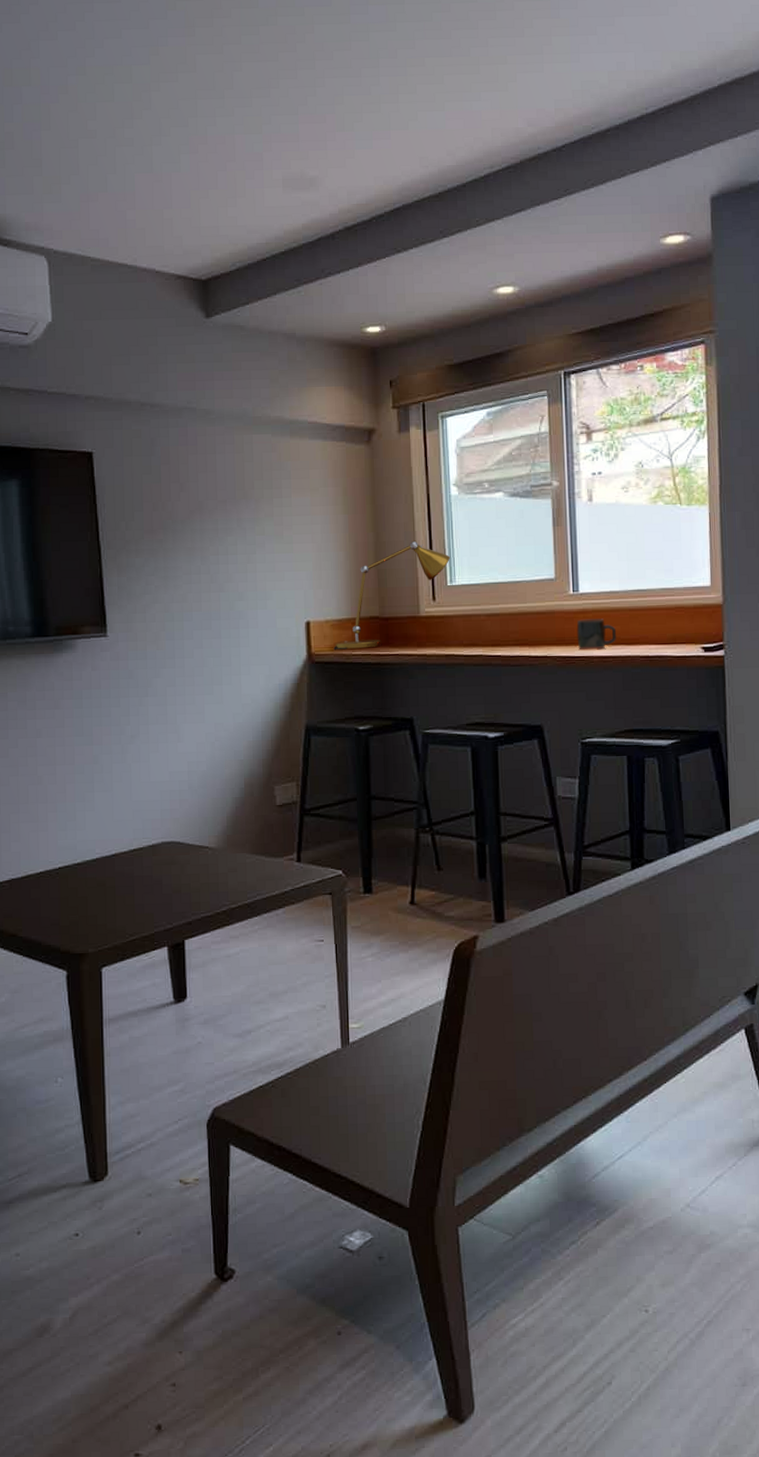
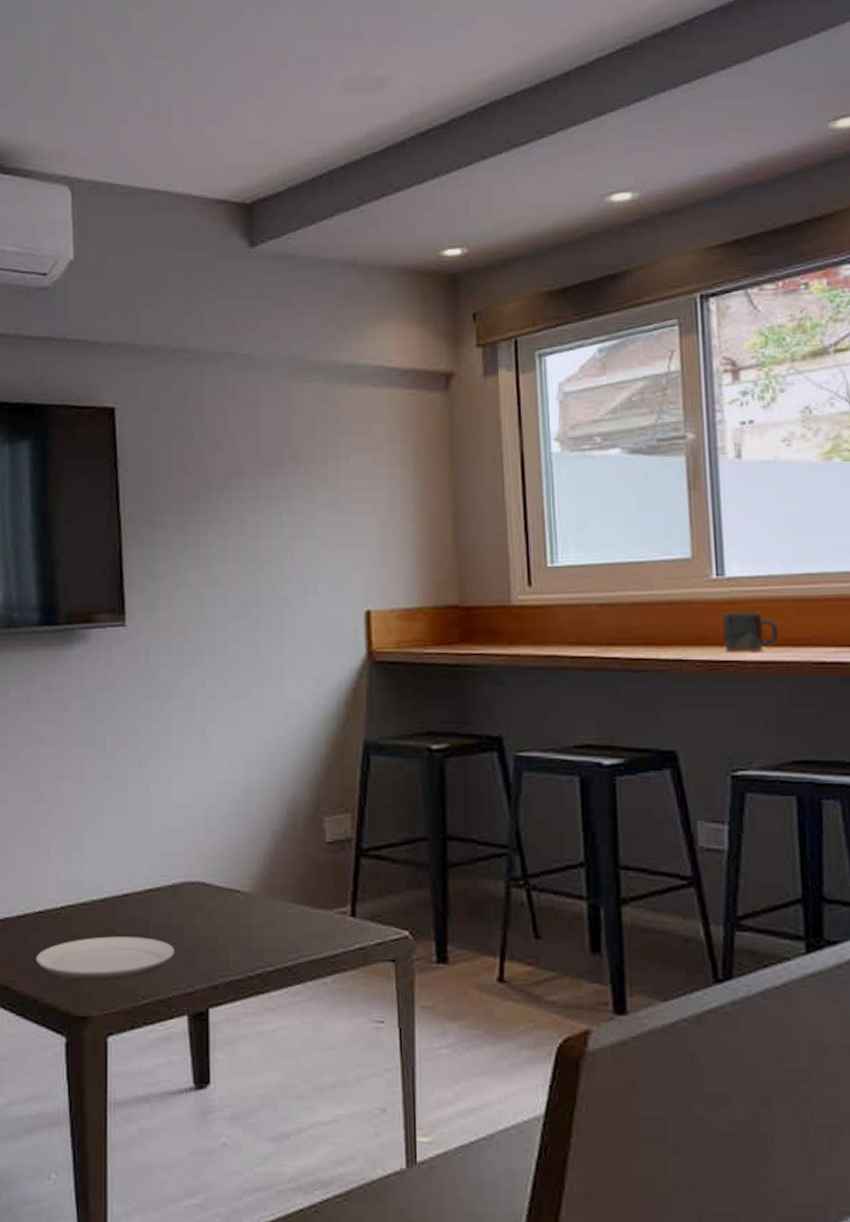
plate: none [38,888,156,925] -> present [35,936,175,981]
desk lamp: present [333,541,450,650] -> none [400,511,551,647]

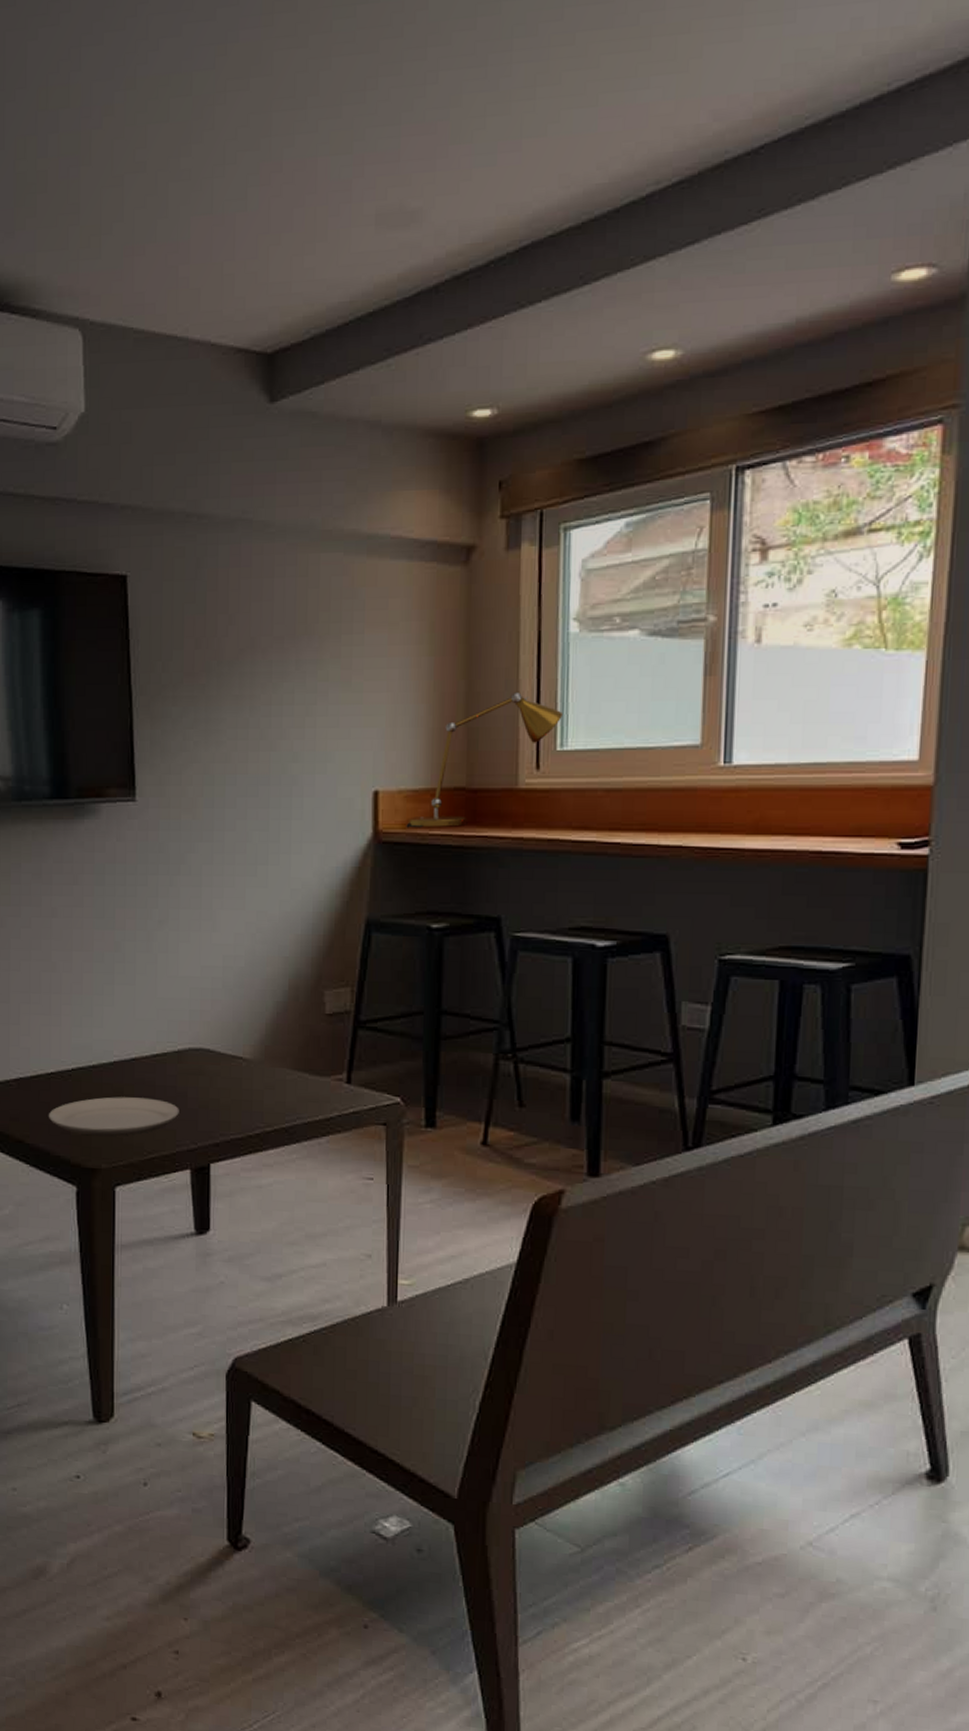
desk lamp: none [400,511,551,647] -> present [406,692,563,828]
mug: present [722,611,778,653] -> none [724,800,779,841]

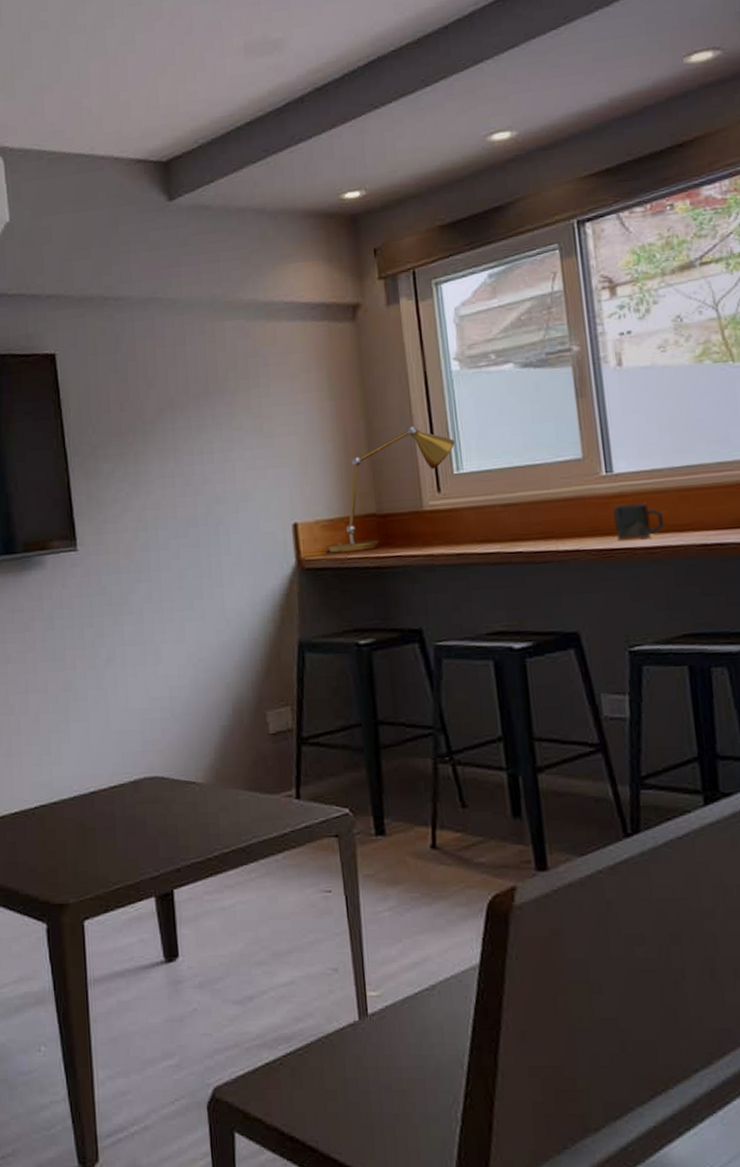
plate: present [48,1096,179,1136] -> none [14,829,140,872]
mug: none [724,800,779,841] -> present [613,502,664,541]

